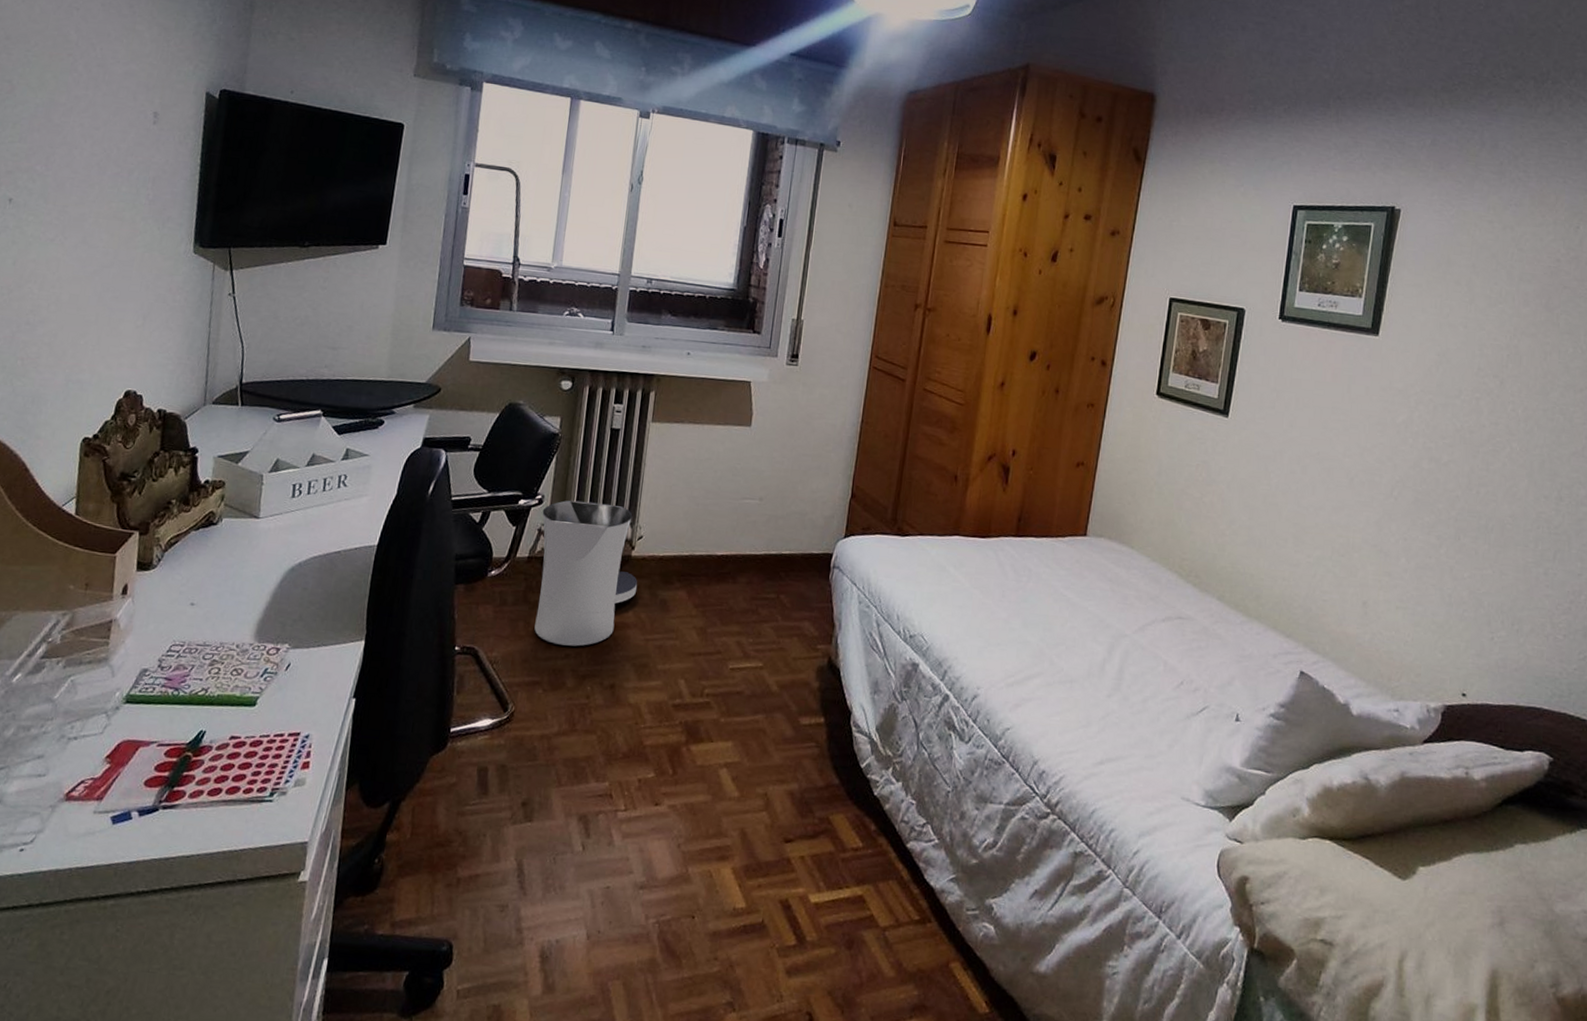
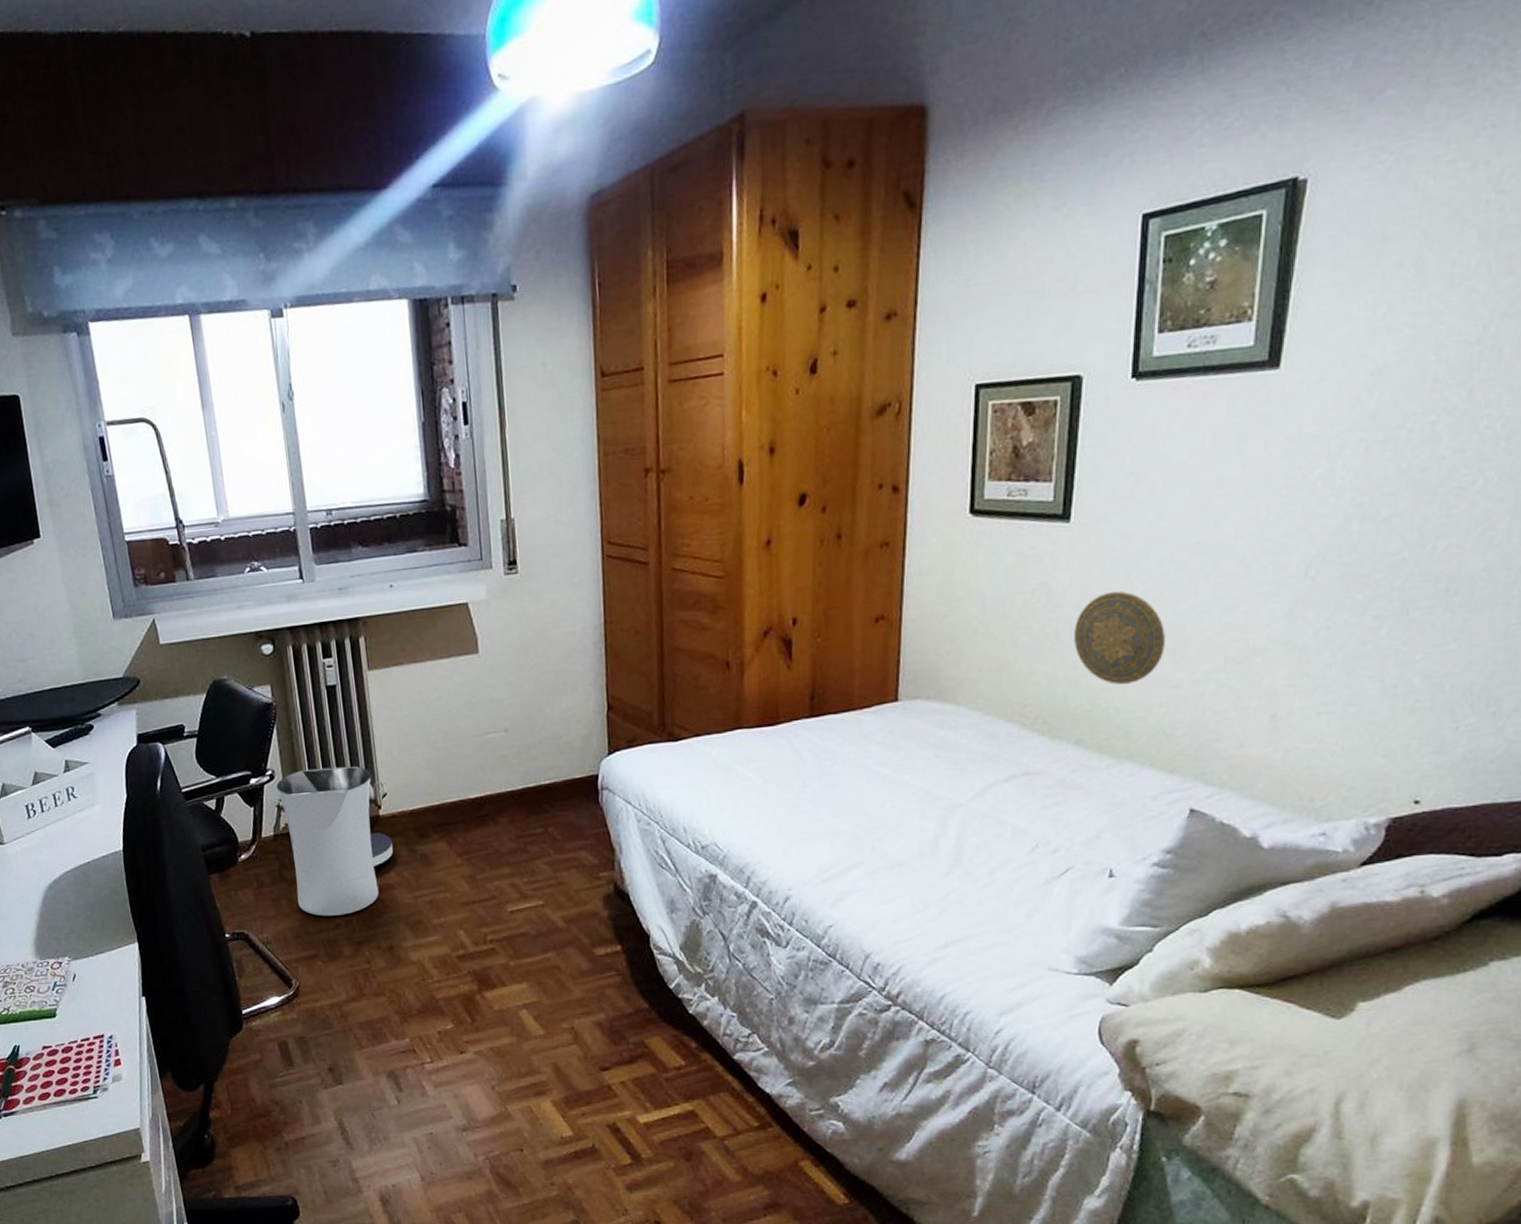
decorative plate: none [1224,478,1291,556] -> present [1074,591,1165,685]

